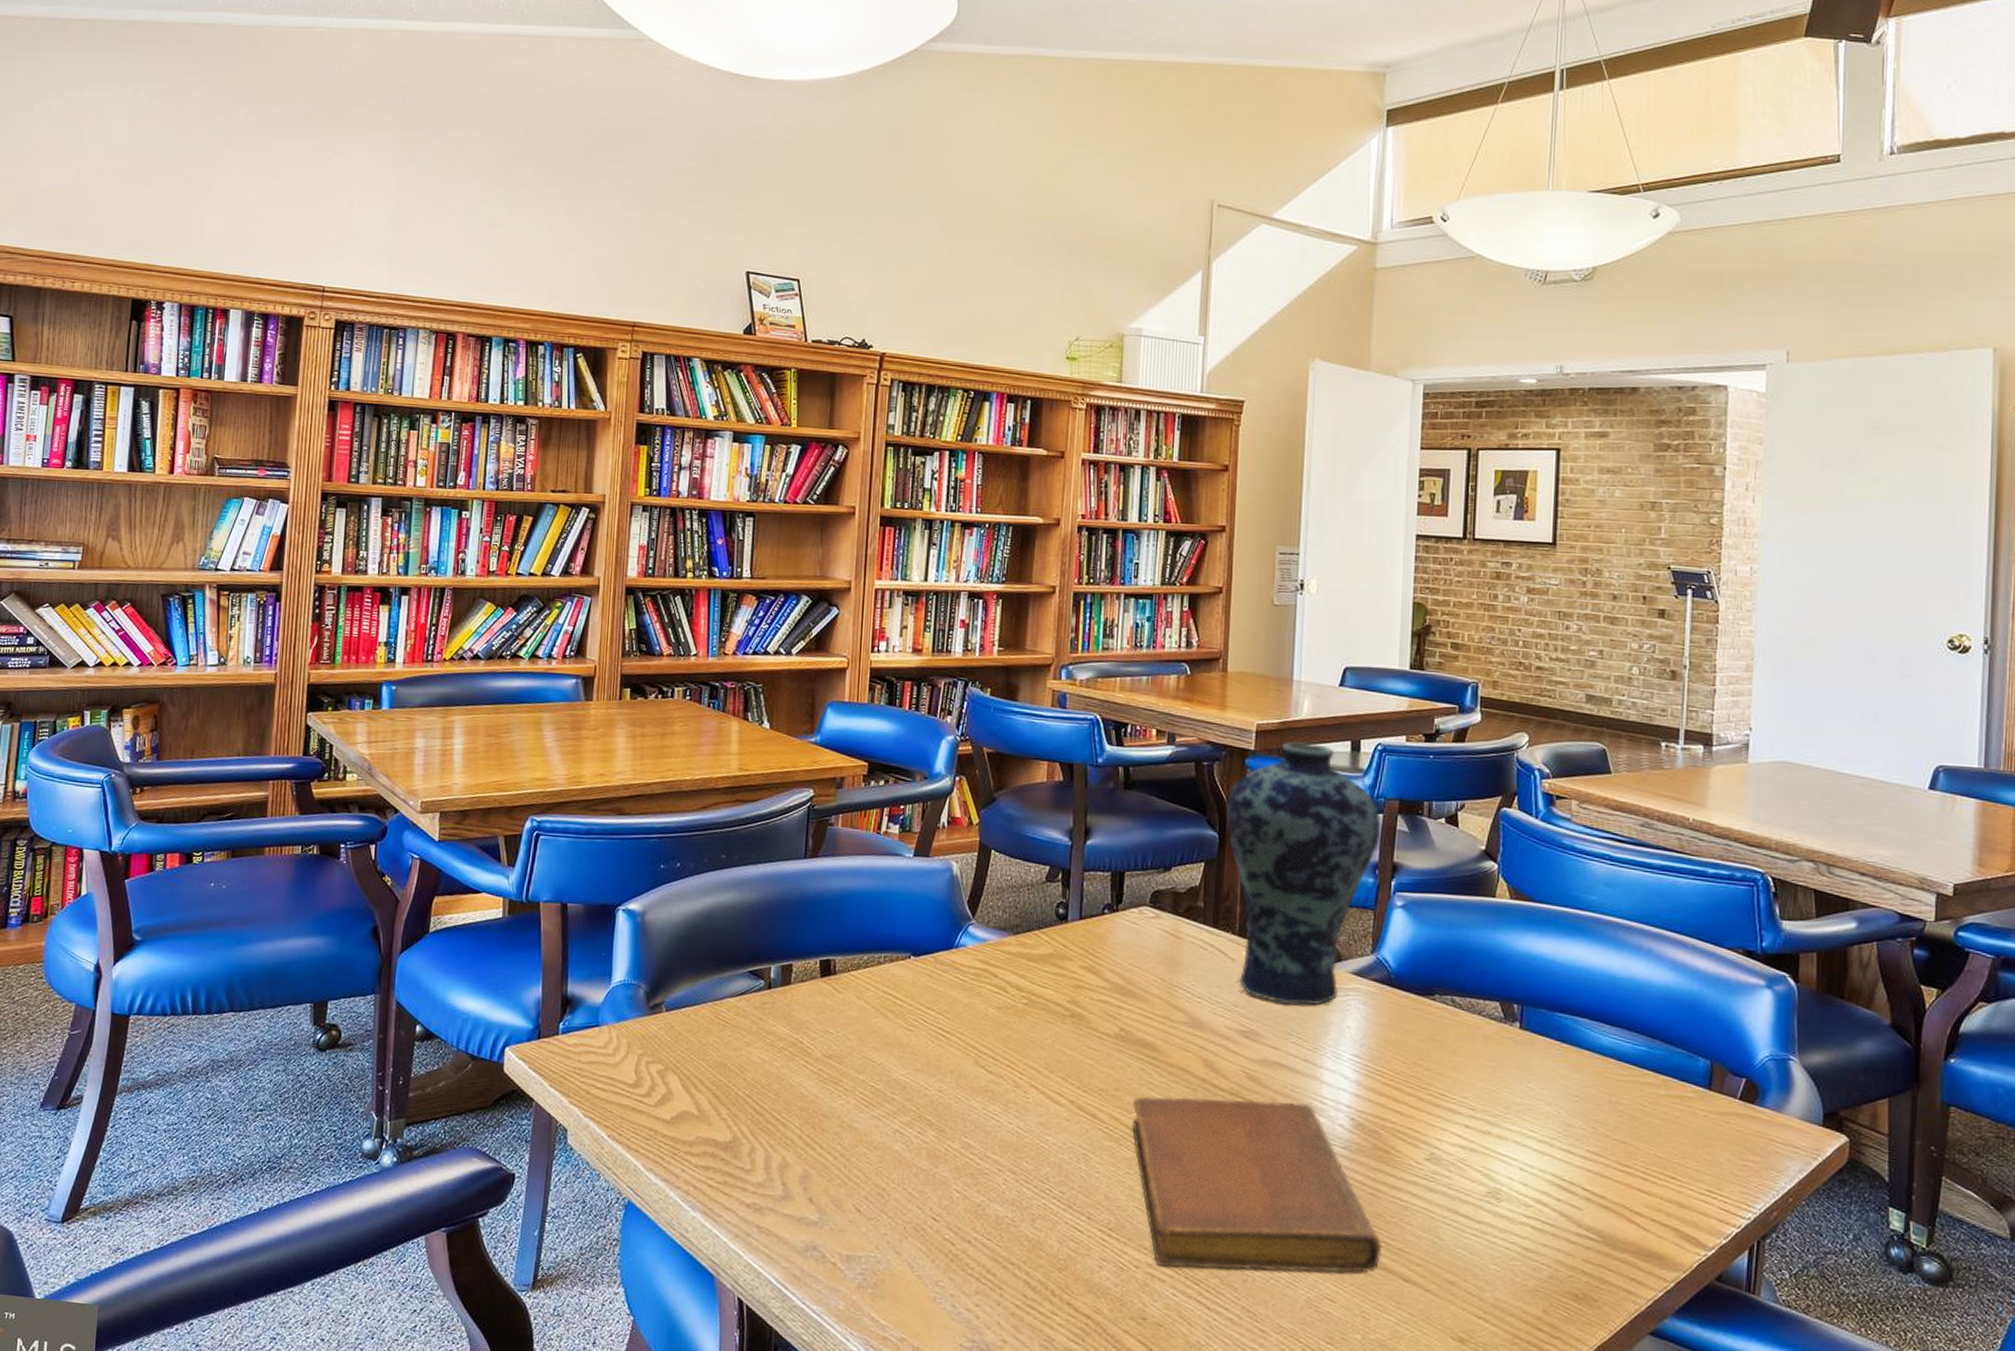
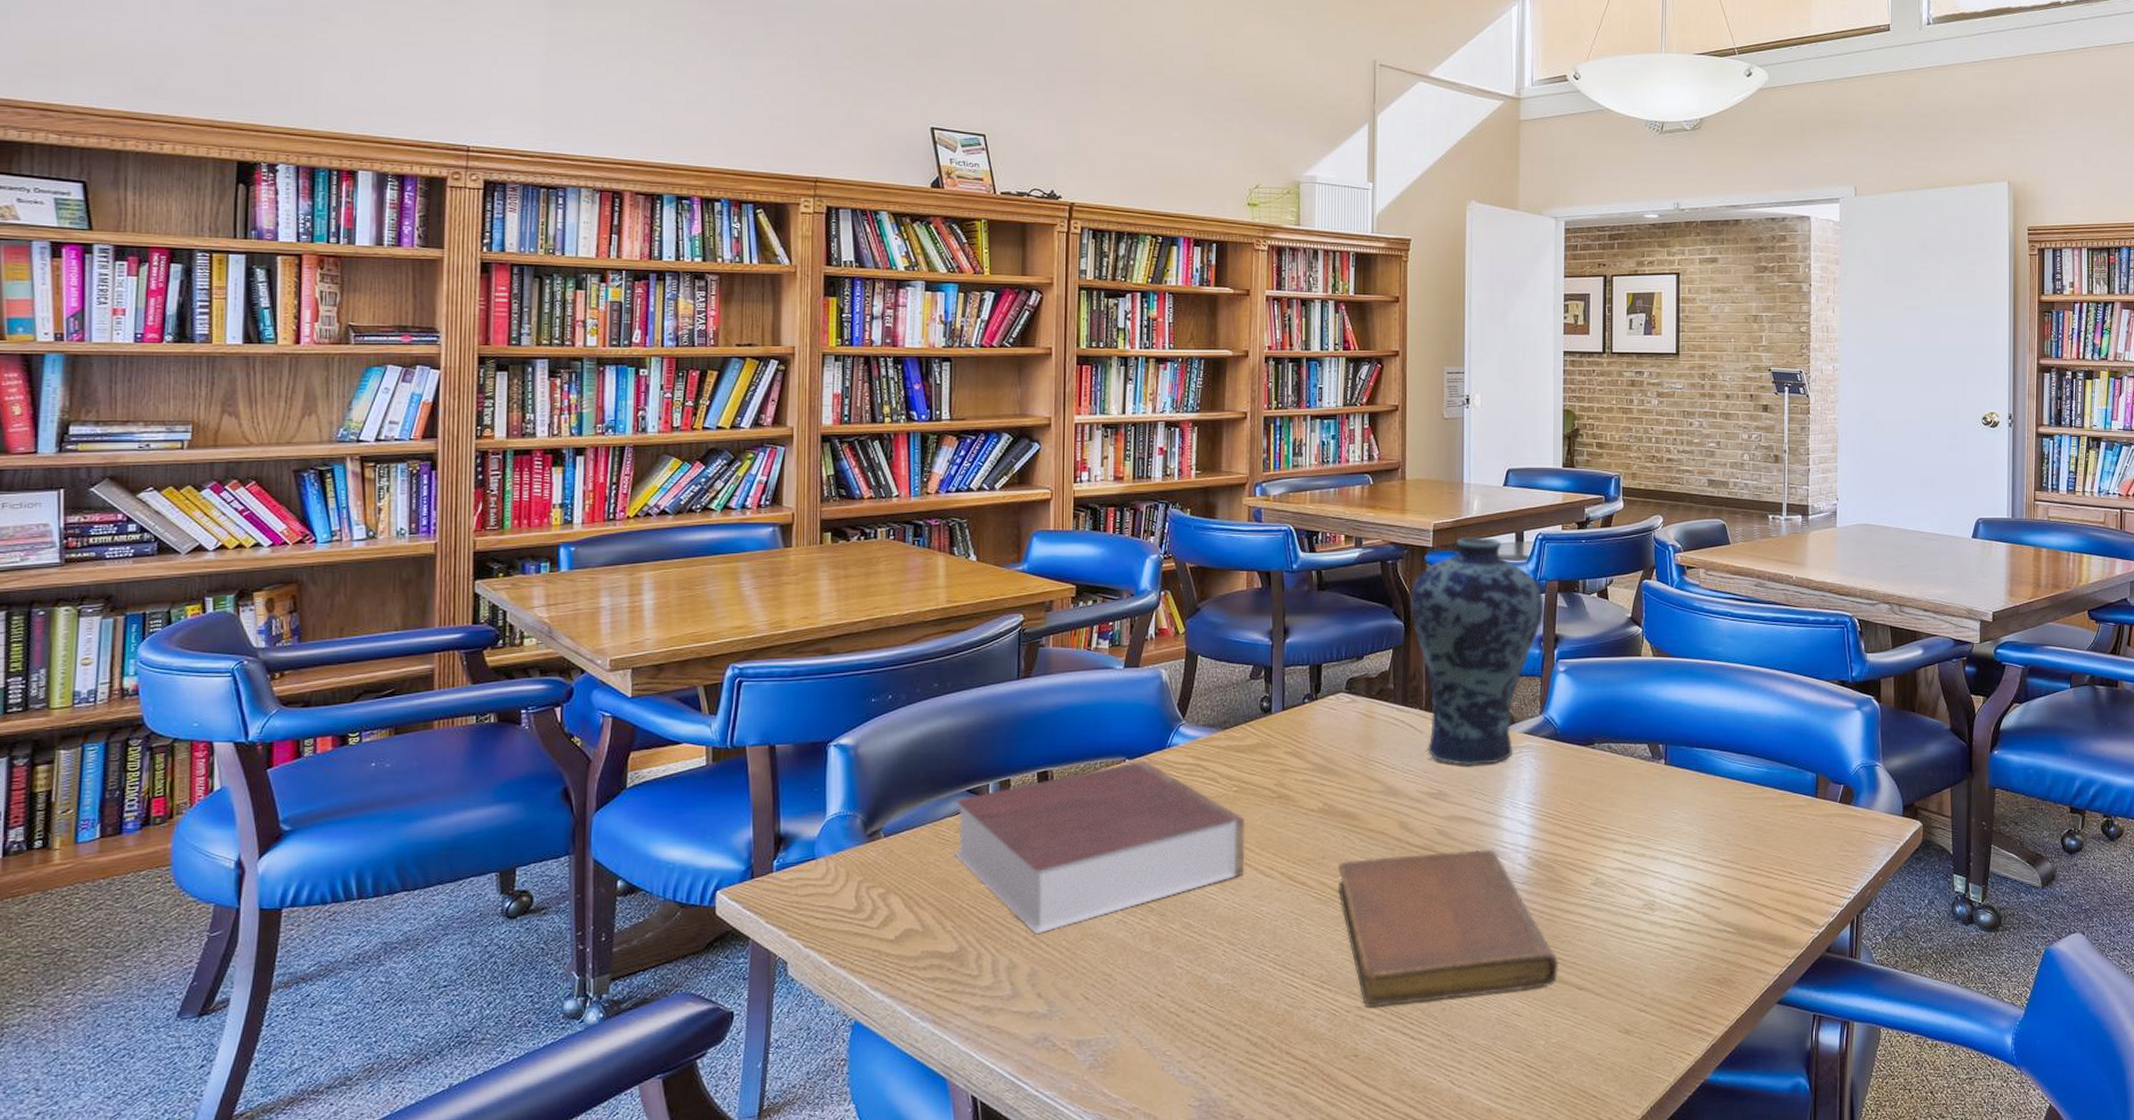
book: none [732,958,1034,1135] -> present [953,760,1245,935]

